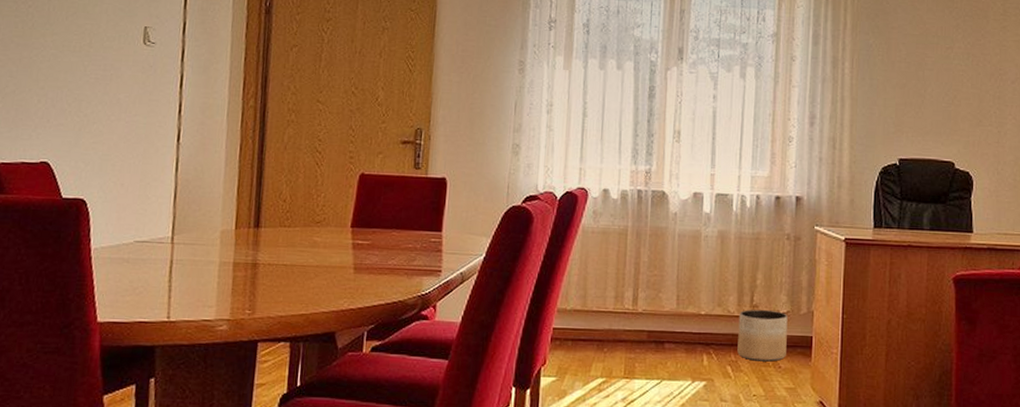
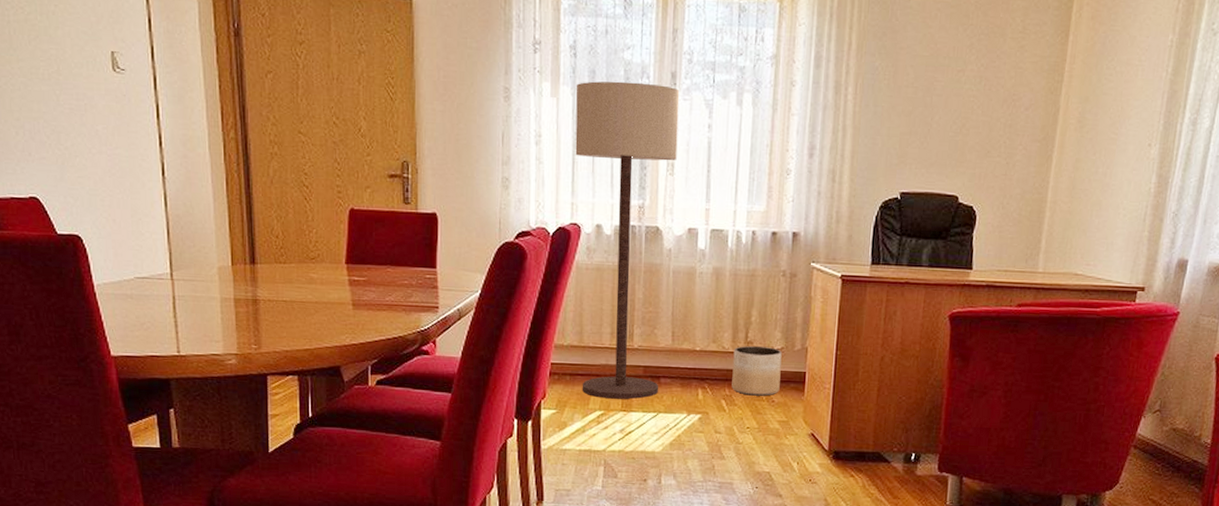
floor lamp: none [583,55,686,366] -> present [575,81,680,400]

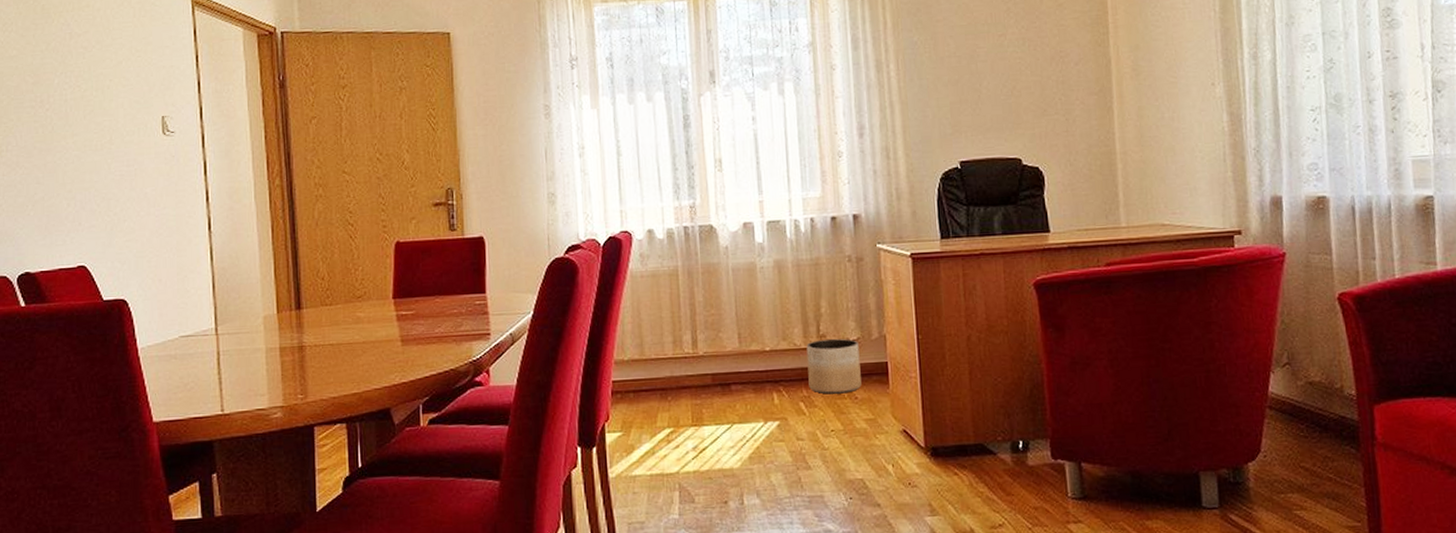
floor lamp: present [575,81,680,400] -> none [615,84,731,414]

